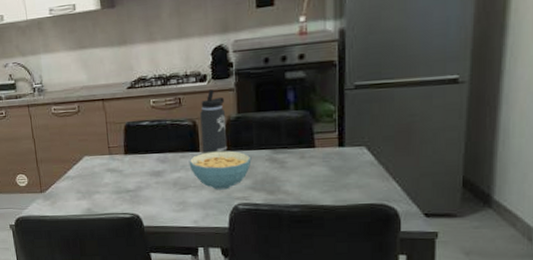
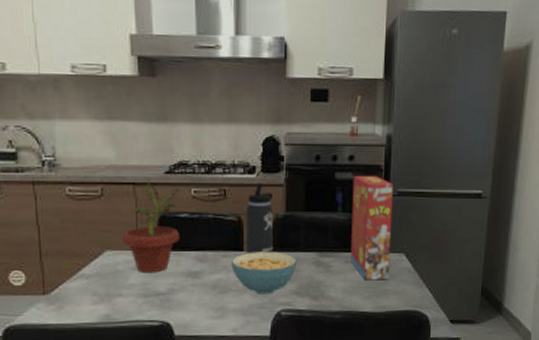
potted plant: none [96,96,144,173] -> present [121,181,180,272]
cereal box: none [304,71,350,175] -> present [351,175,393,281]

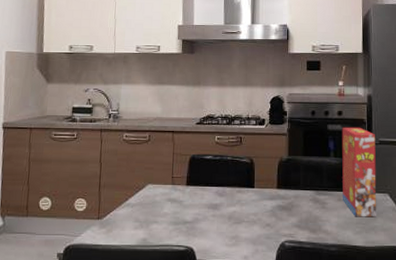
potted plant: present [121,181,180,272] -> none [160,130,207,203]
cereal bowl: present [231,251,297,295] -> none [244,189,298,226]
thermos bottle: present [246,183,274,255] -> none [257,132,279,191]

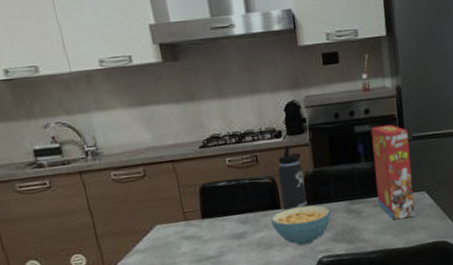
cereal bowl: none [244,189,298,226] -> present [271,205,331,246]
thermos bottle: none [257,132,279,191] -> present [278,145,308,211]

